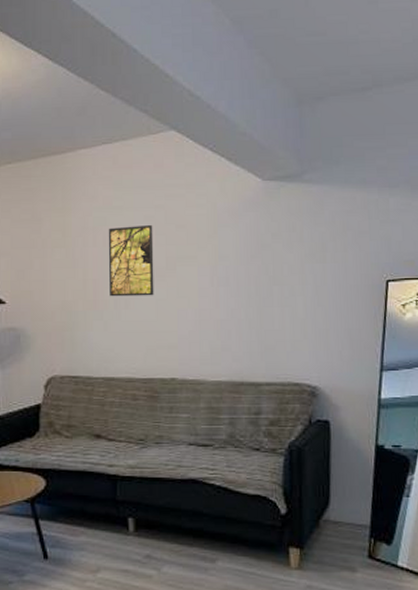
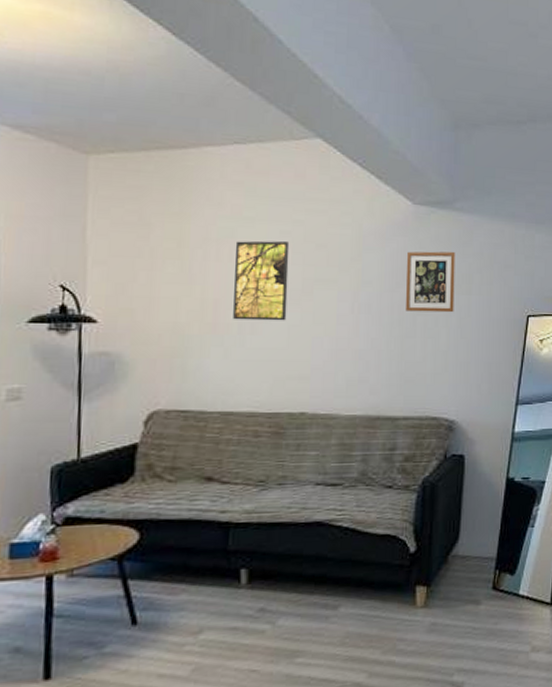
picture frame: none [259,223,310,282] -> present [406,251,456,313]

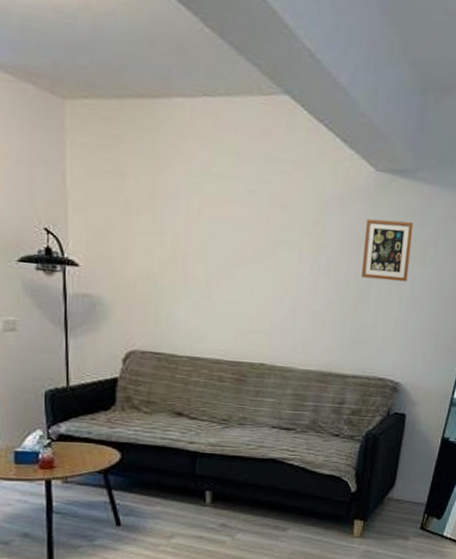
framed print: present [233,240,290,321] -> none [201,196,255,278]

